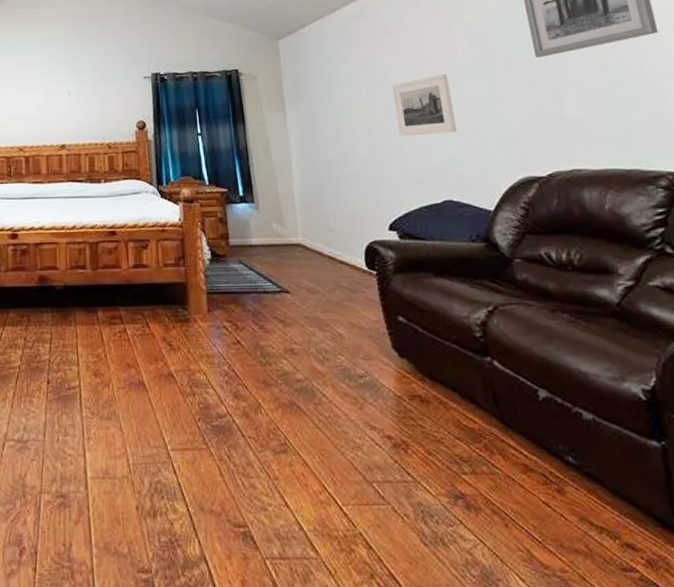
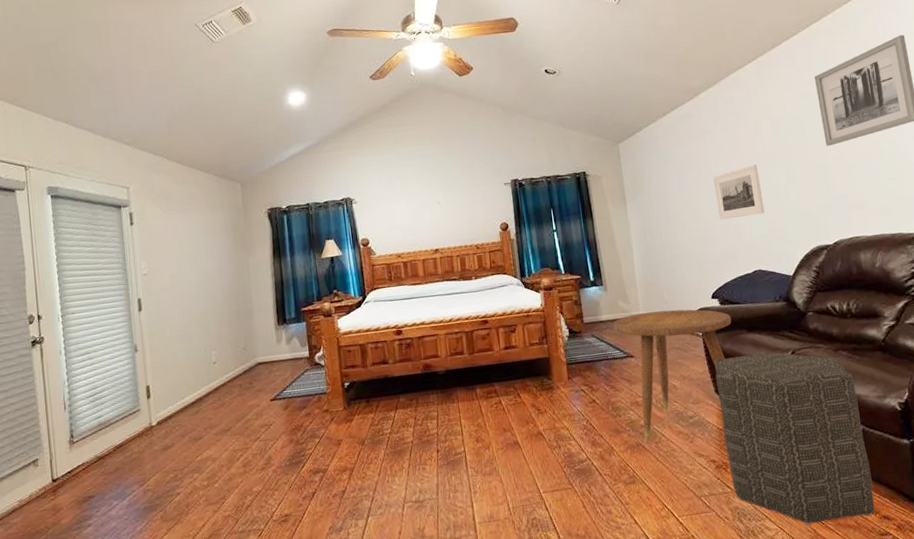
side table: none [265,239,415,404] -> present [613,309,732,444]
ottoman: none [391,304,613,542] -> present [714,352,875,525]

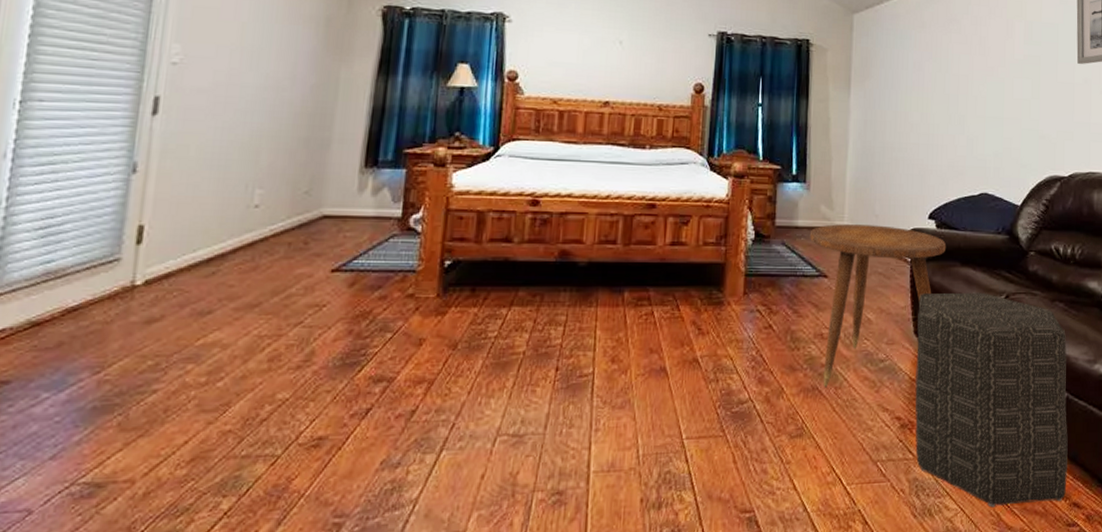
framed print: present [713,165,765,220] -> none [952,69,1003,128]

